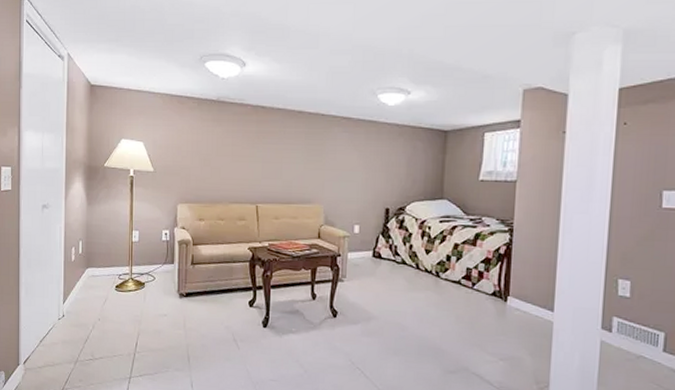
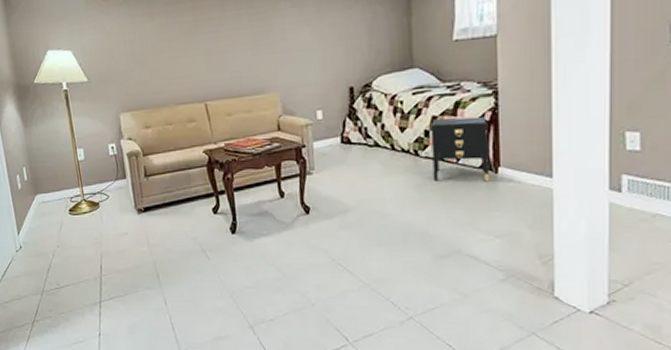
nightstand: none [450,245,501,308] -> present [431,116,490,182]

